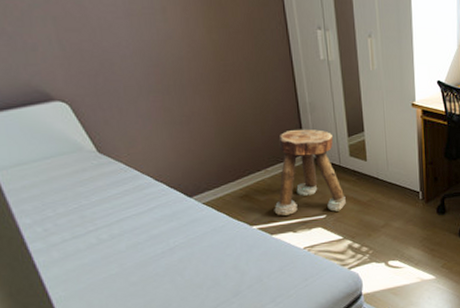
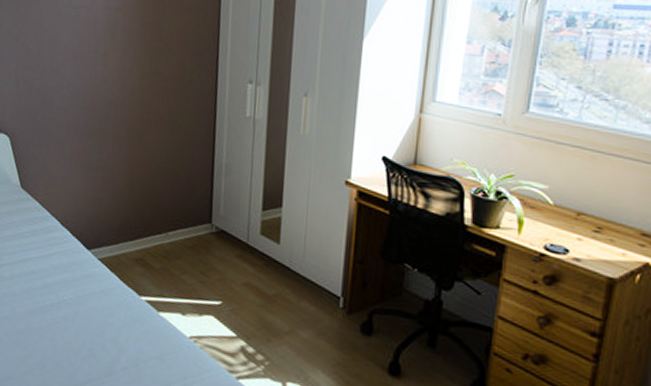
stool: present [274,129,346,216] -> none [166,192,248,301]

